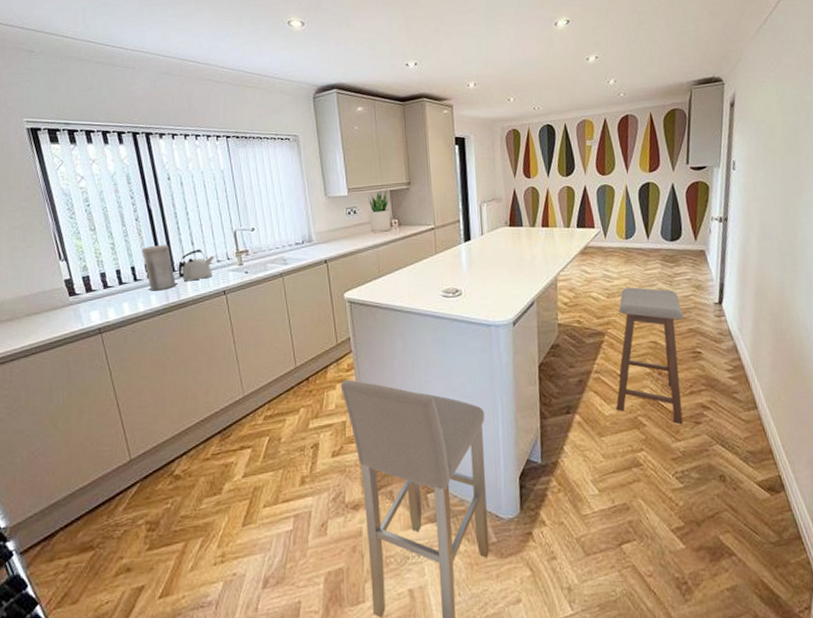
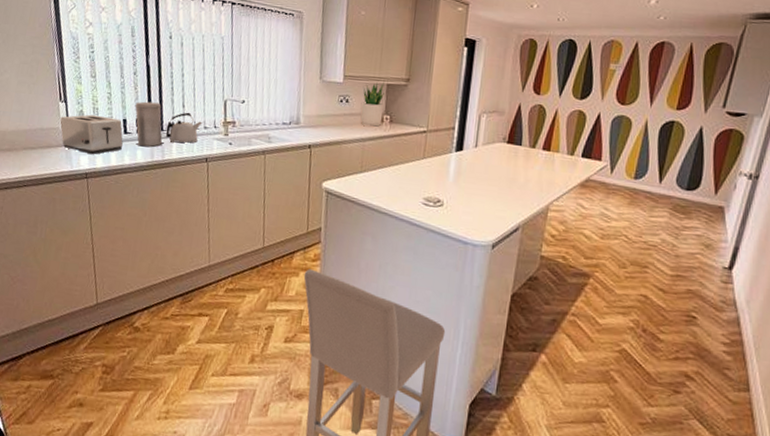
toaster: none [63,267,135,308] -> present [60,114,124,154]
bar stool: present [616,287,684,425] -> none [588,231,684,390]

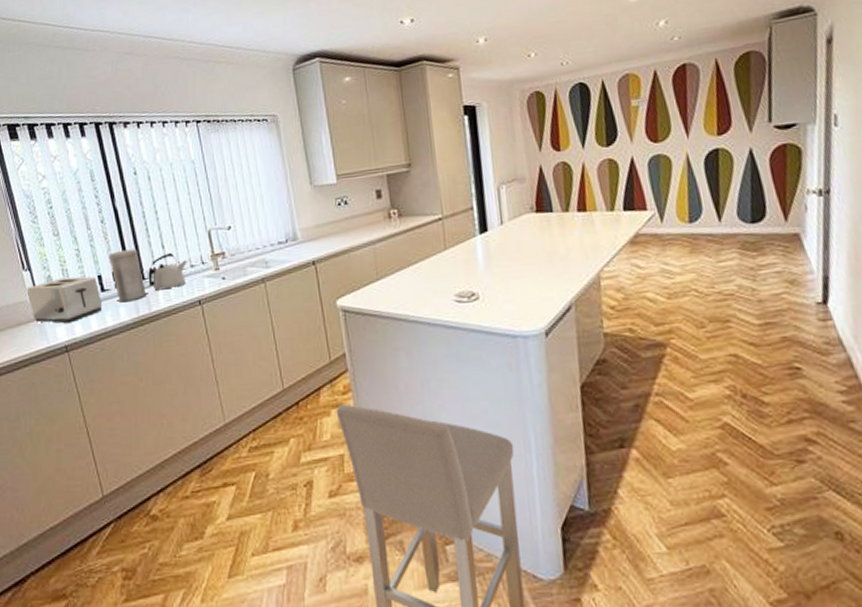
planter: present [360,82,384,127] -> none [360,174,390,226]

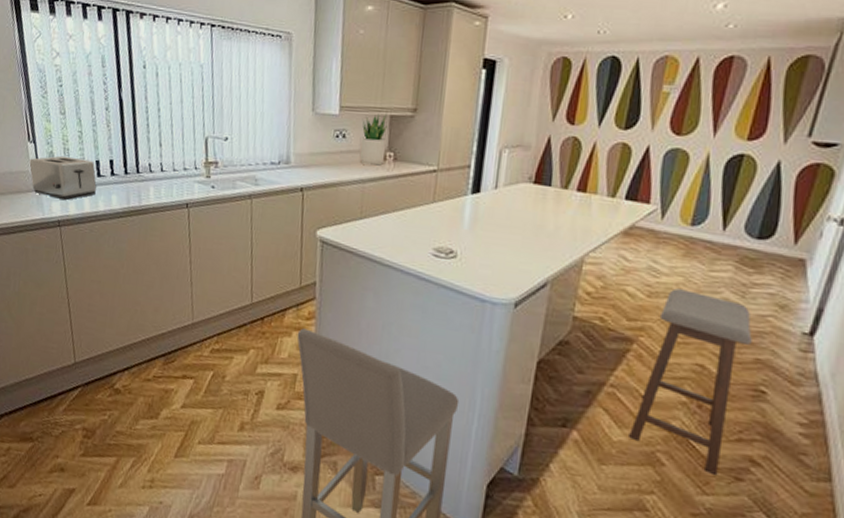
canister: present [108,249,147,303] -> none [108,140,139,192]
kettle: present [148,252,188,291] -> none [141,151,182,187]
planter: none [360,174,390,226] -> present [358,113,387,166]
bar stool: none [683,284,780,464] -> present [629,288,752,476]

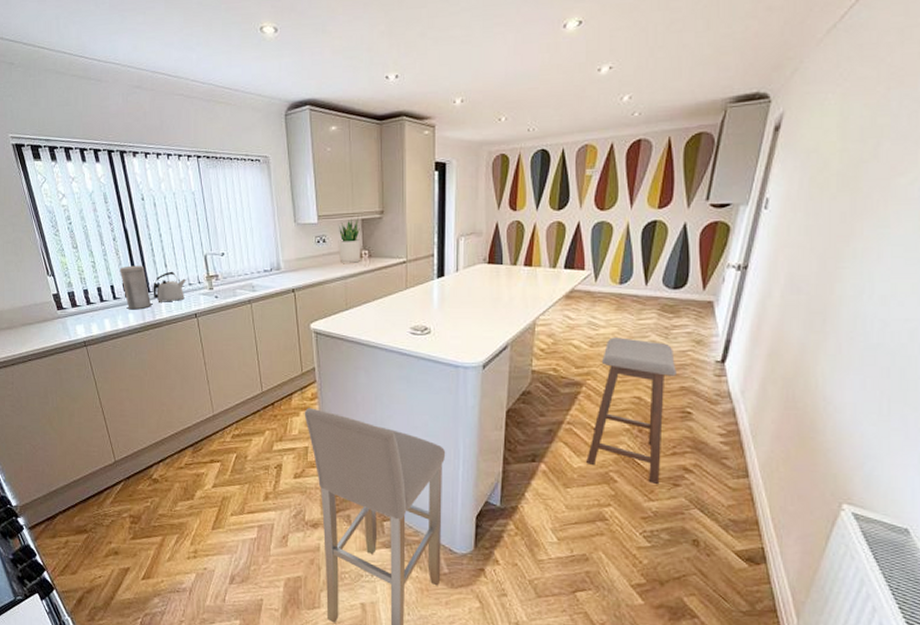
toaster: present [29,155,97,200] -> none [51,284,115,322]
canister: none [108,140,139,192] -> present [119,265,152,310]
kettle: none [141,151,182,187] -> present [153,271,187,302]

